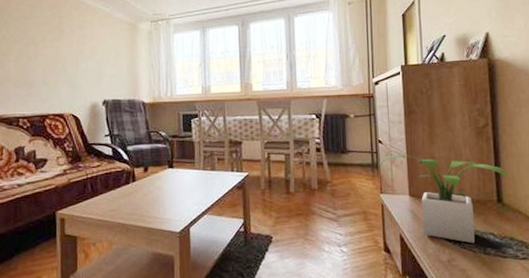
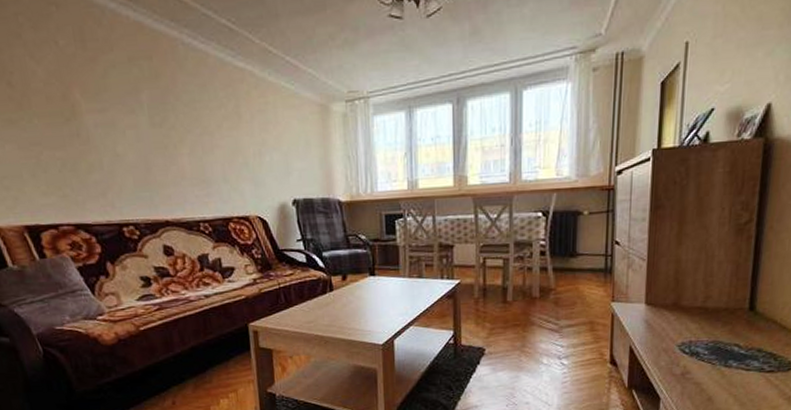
potted plant: present [379,153,509,244] -> none [613,256,768,356]

